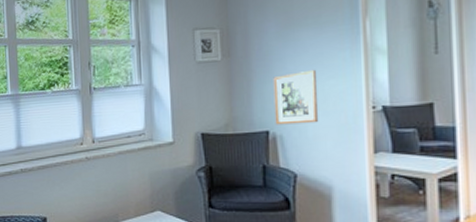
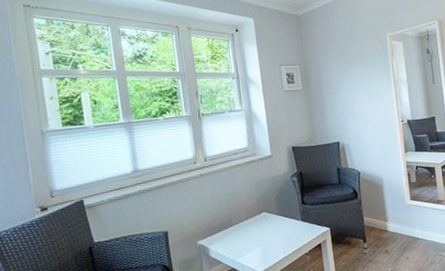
picture frame: present [273,69,319,125] -> none [339,95,371,137]

